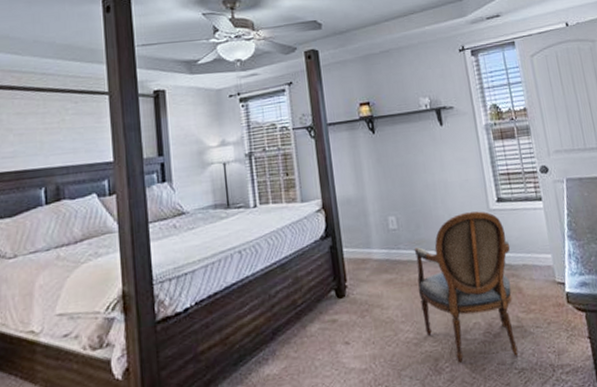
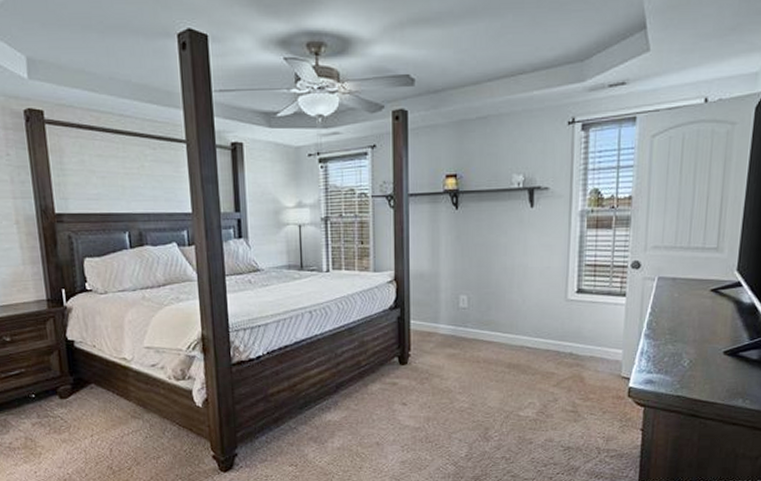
armchair: present [414,211,519,363] -> none [479,300,581,436]

